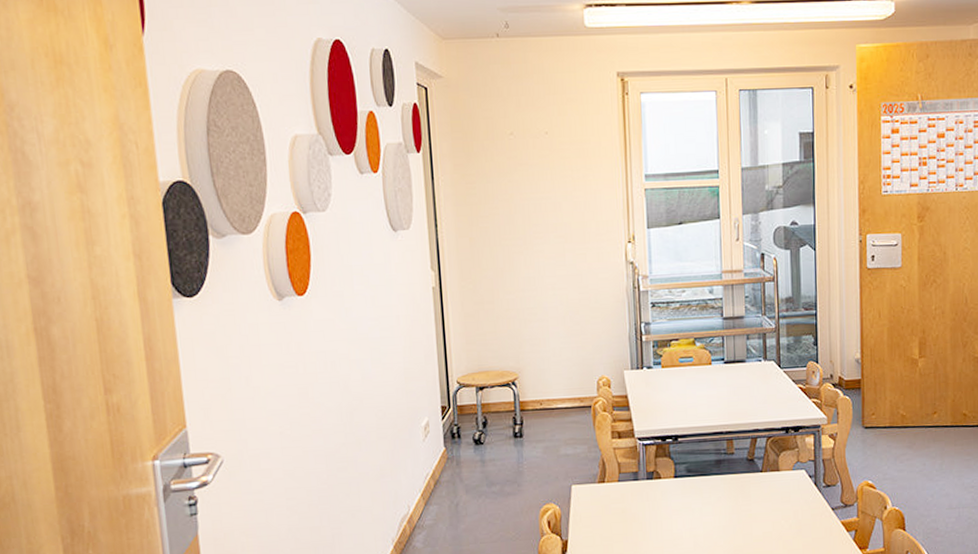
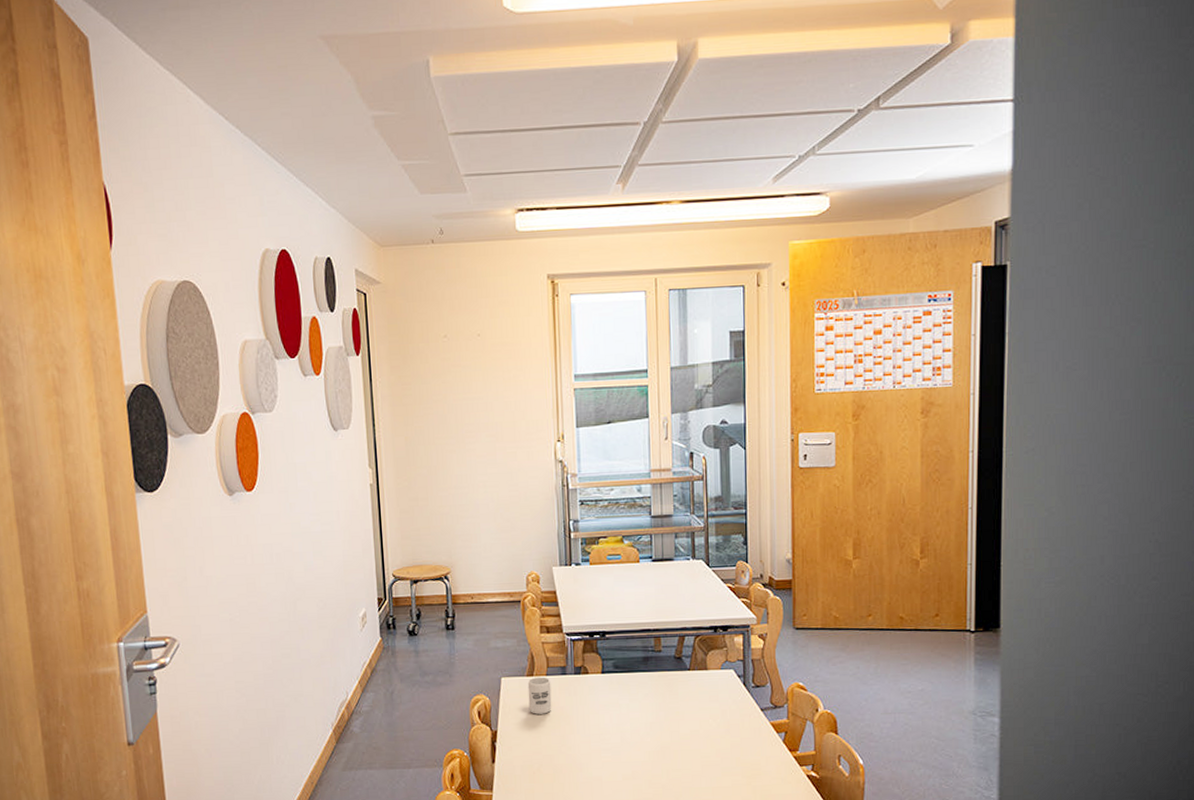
cup: none [599,483,624,522] -> present [527,677,552,714]

